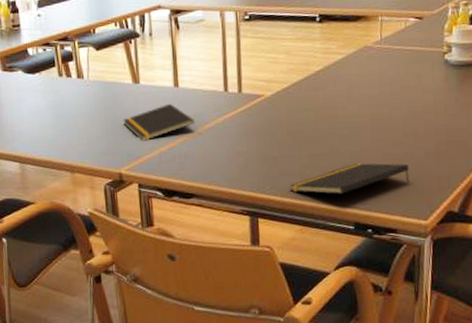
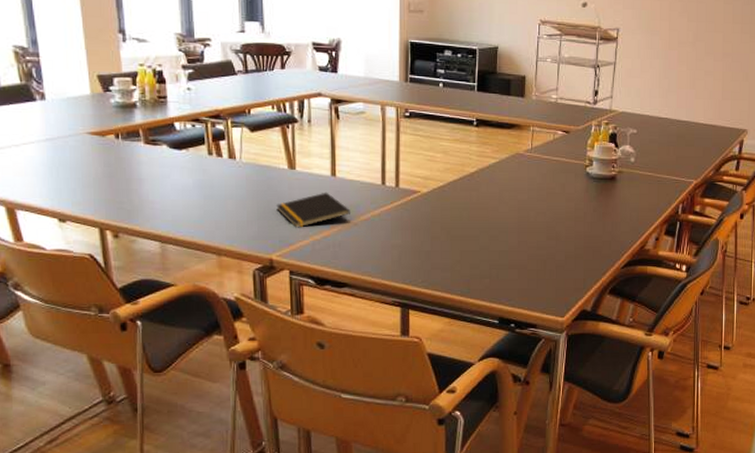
notepad: present [290,163,410,194] -> none [441,262,551,290]

